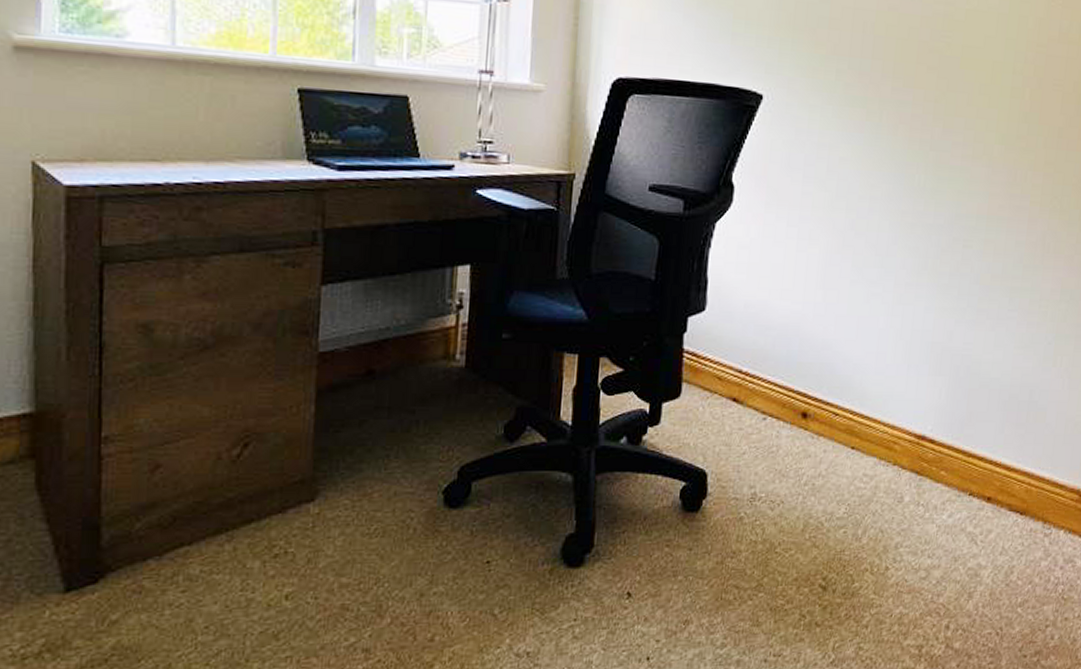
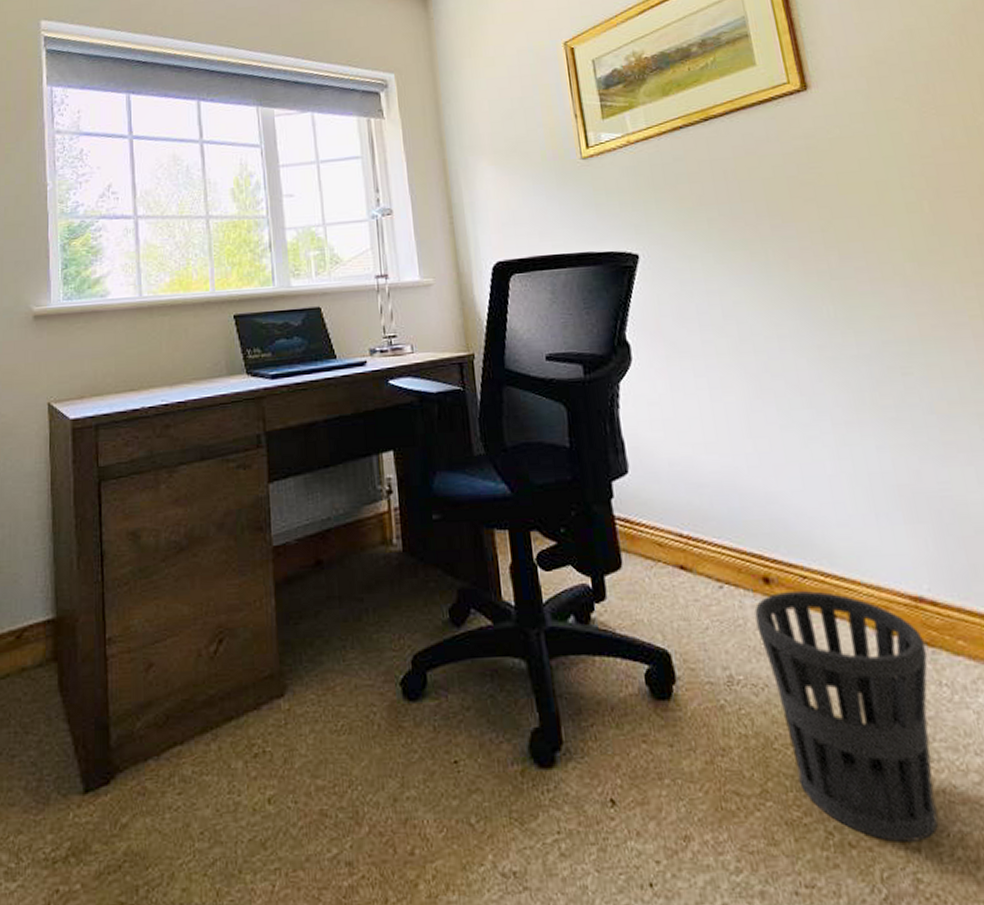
wastebasket: none [786,425,916,622] -> present [754,590,939,842]

